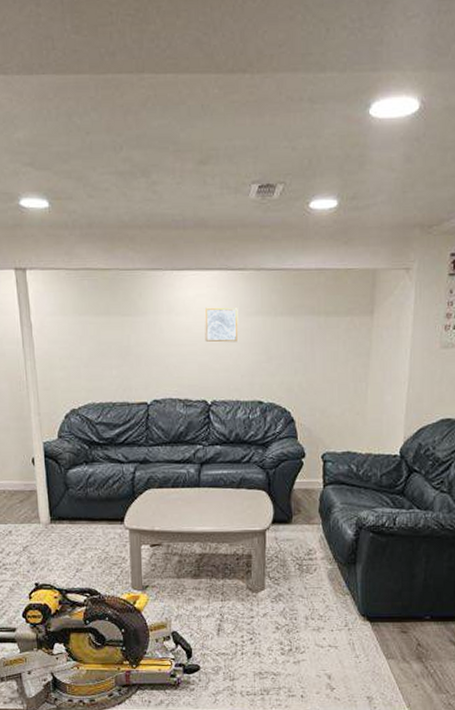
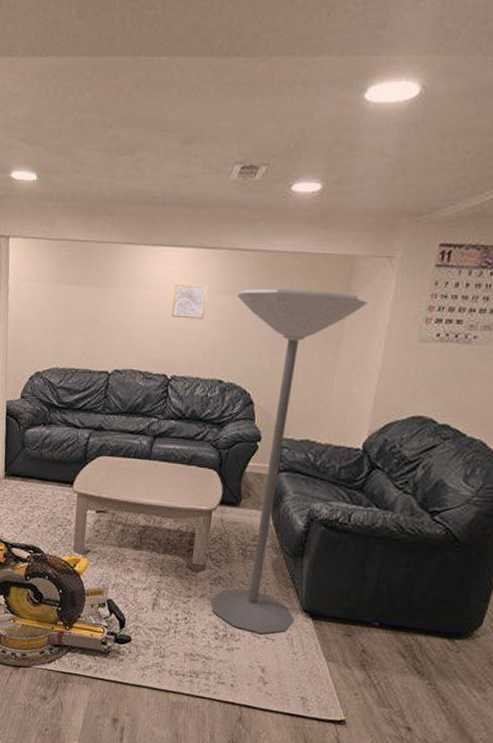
floor lamp: none [268,305,392,642] -> present [211,288,368,634]

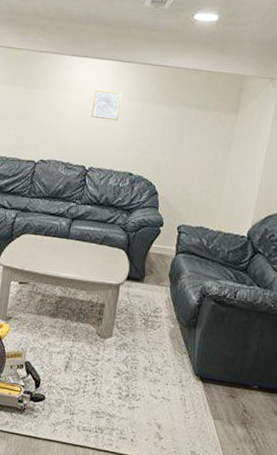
floor lamp: present [211,288,368,634] -> none [116,97,254,395]

